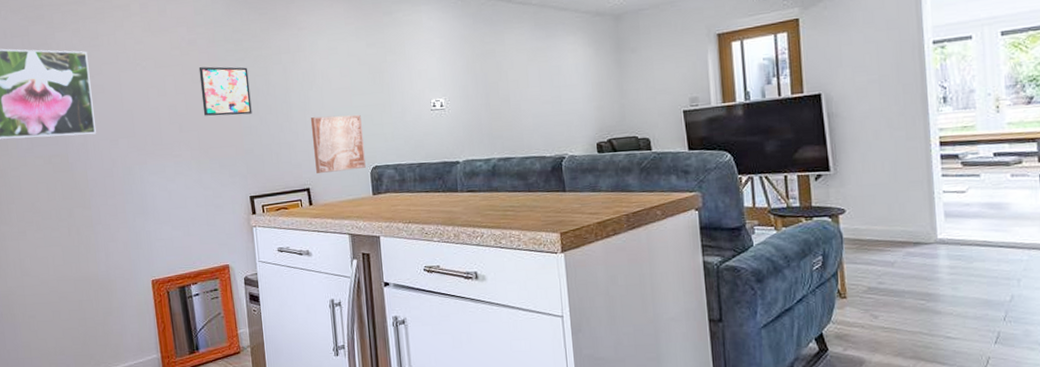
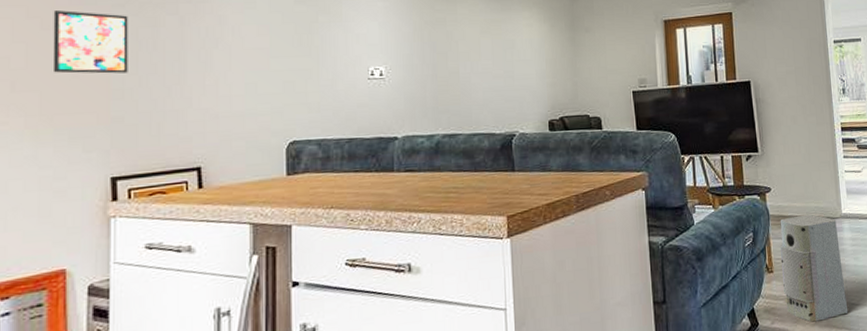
wall art: present [310,114,366,173] -> none [211,80,280,149]
air purifier: none [855,238,942,353] -> present [779,214,848,322]

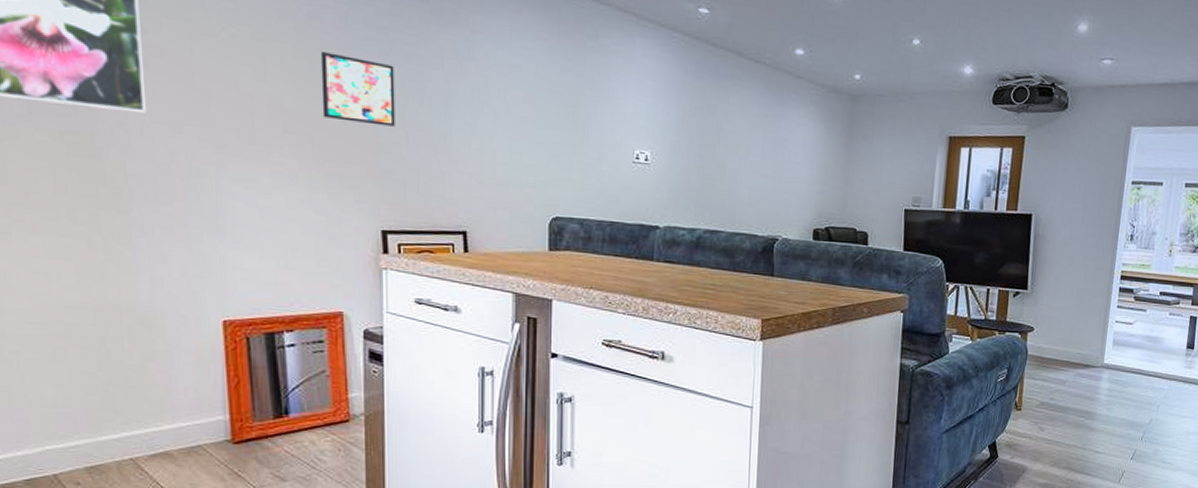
air purifier: present [779,214,848,322] -> none [1028,359,1096,463]

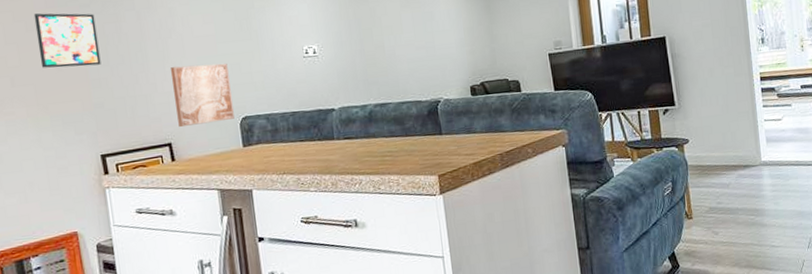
wall art: none [476,145,544,218] -> present [170,63,234,127]

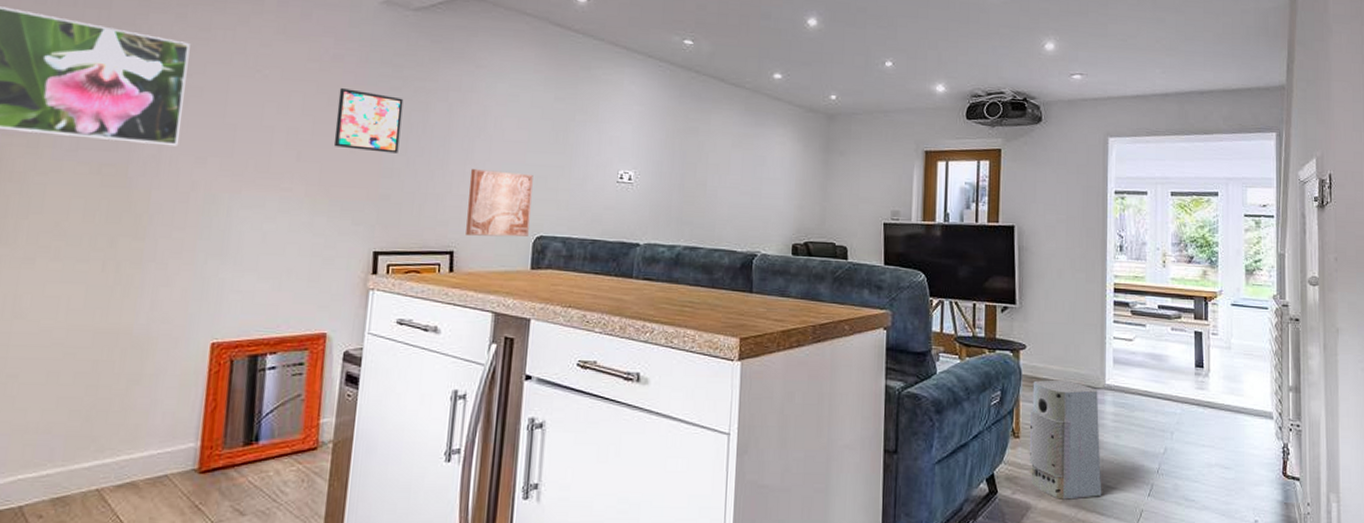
air purifier: none [698,163,769,263] -> present [1029,379,1102,500]

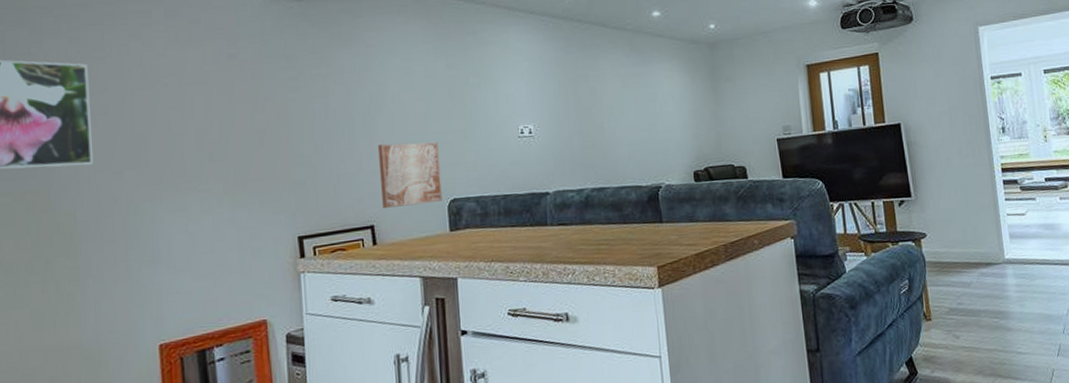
wall art: present [333,88,404,153] -> none [239,85,306,143]
air purifier: present [1029,379,1102,500] -> none [937,260,1015,371]

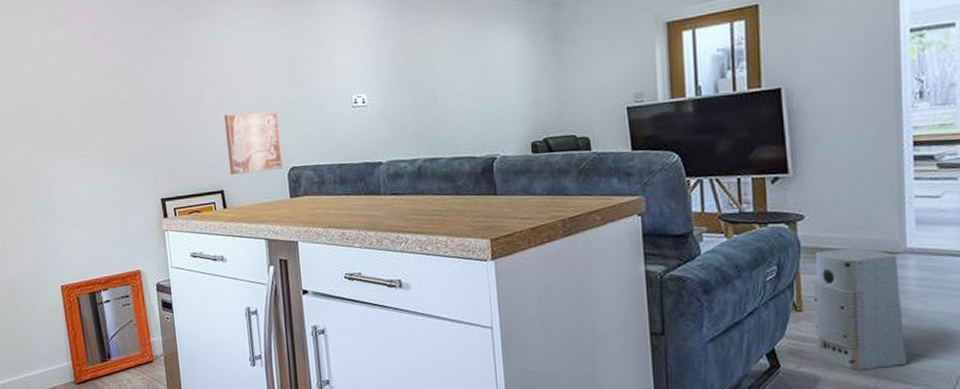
air purifier: none [937,260,1015,371] -> present [813,247,907,370]

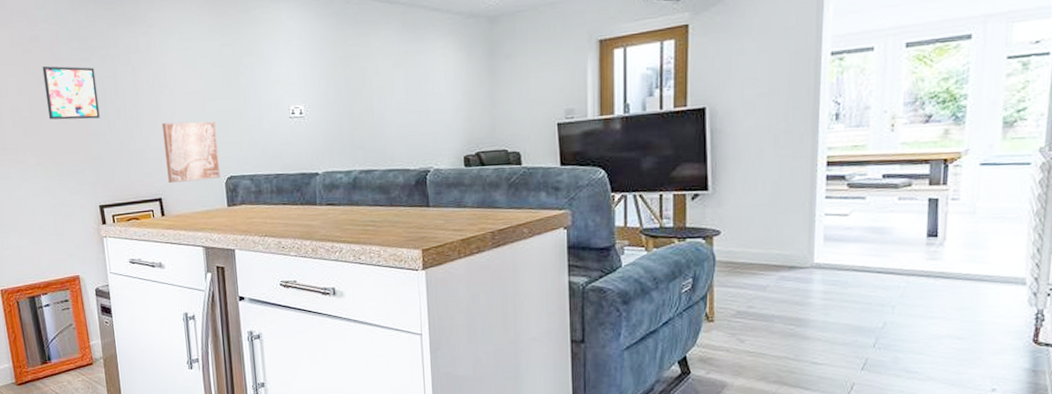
wall art: none [105,60,163,114] -> present [42,66,100,120]
air purifier: present [813,247,907,370] -> none [725,262,807,377]

